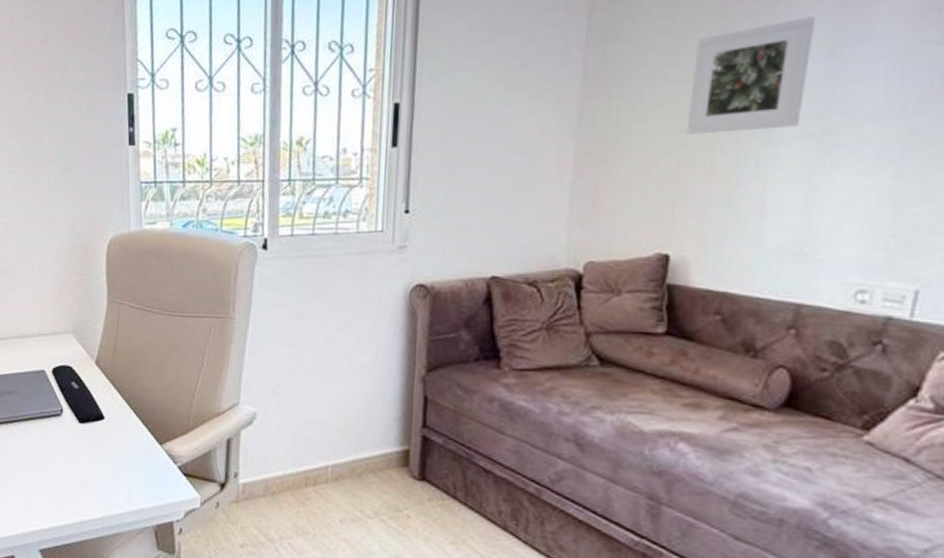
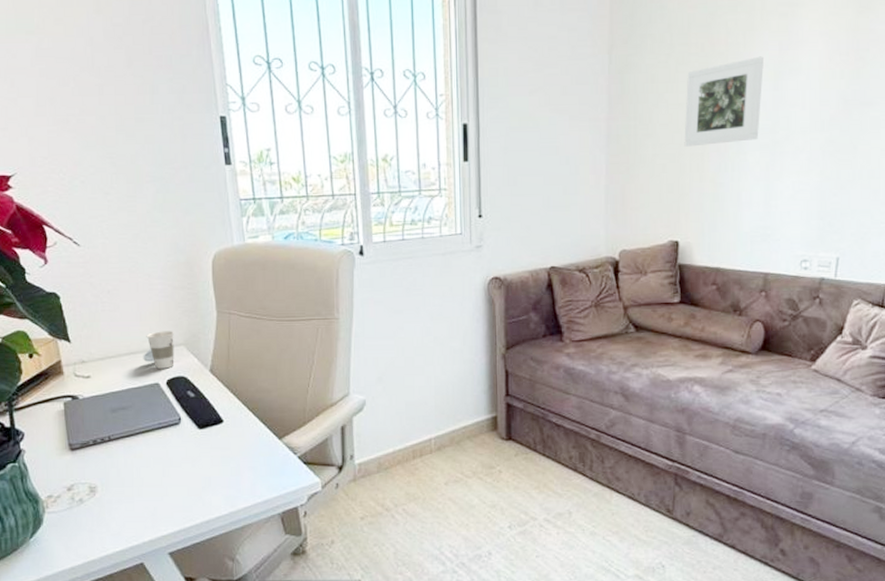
cup: none [32,316,65,356] -> present [143,331,175,369]

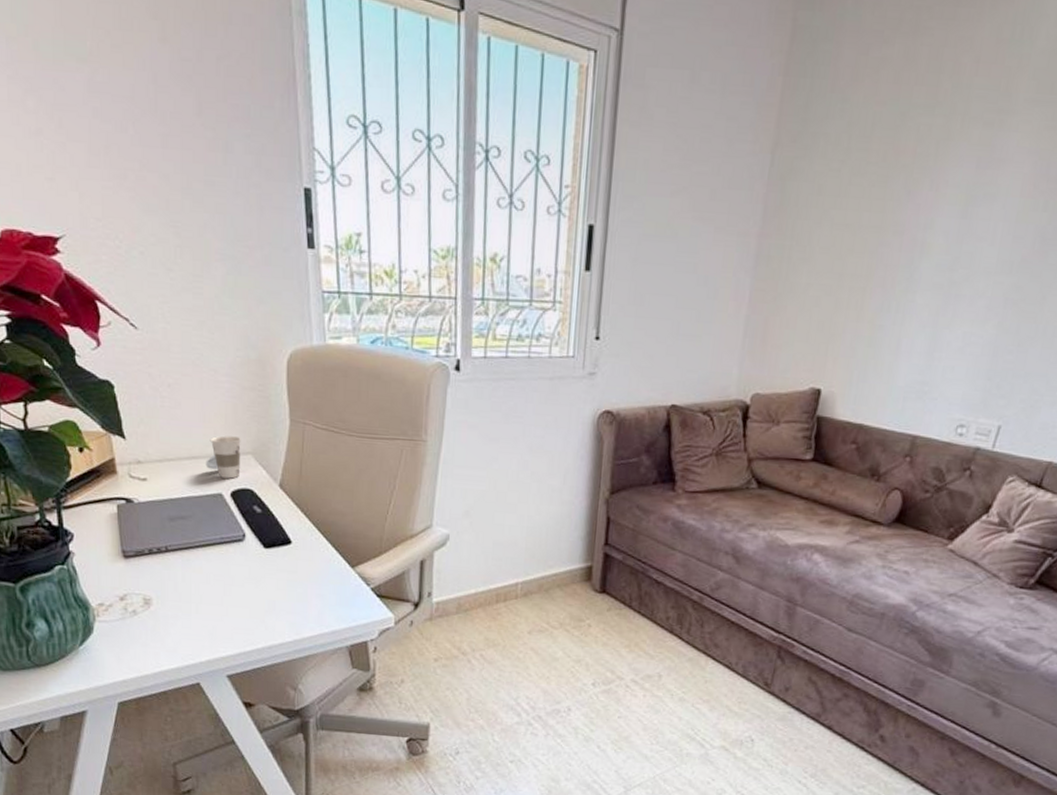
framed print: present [684,56,764,147] -> none [844,173,956,279]

